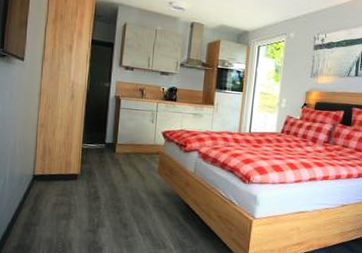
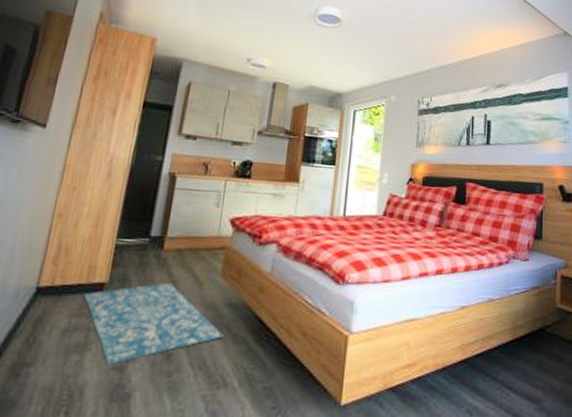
rug: none [64,176,162,229] -> present [83,282,224,365]

